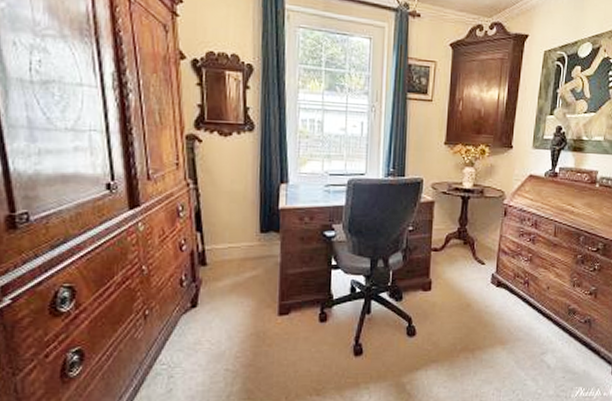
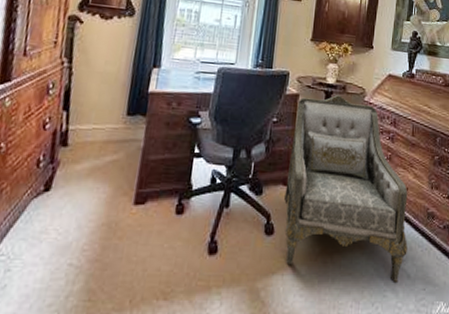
armchair: none [425,200,549,374] -> present [285,95,408,284]

